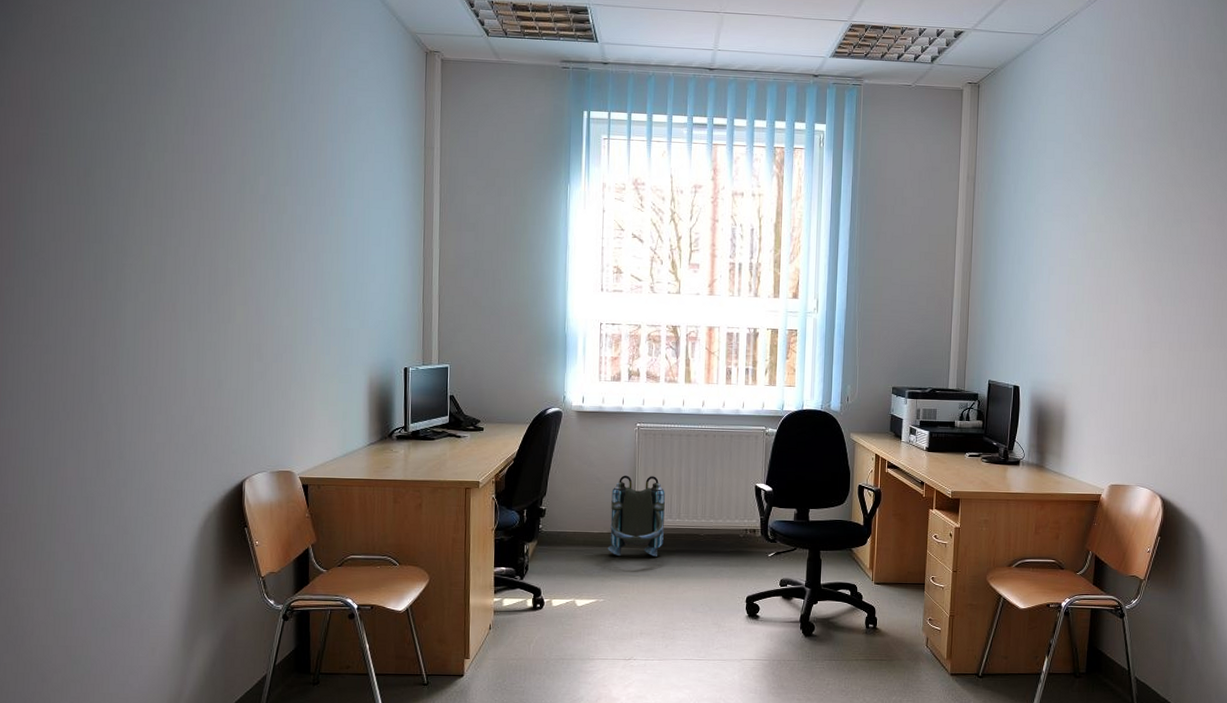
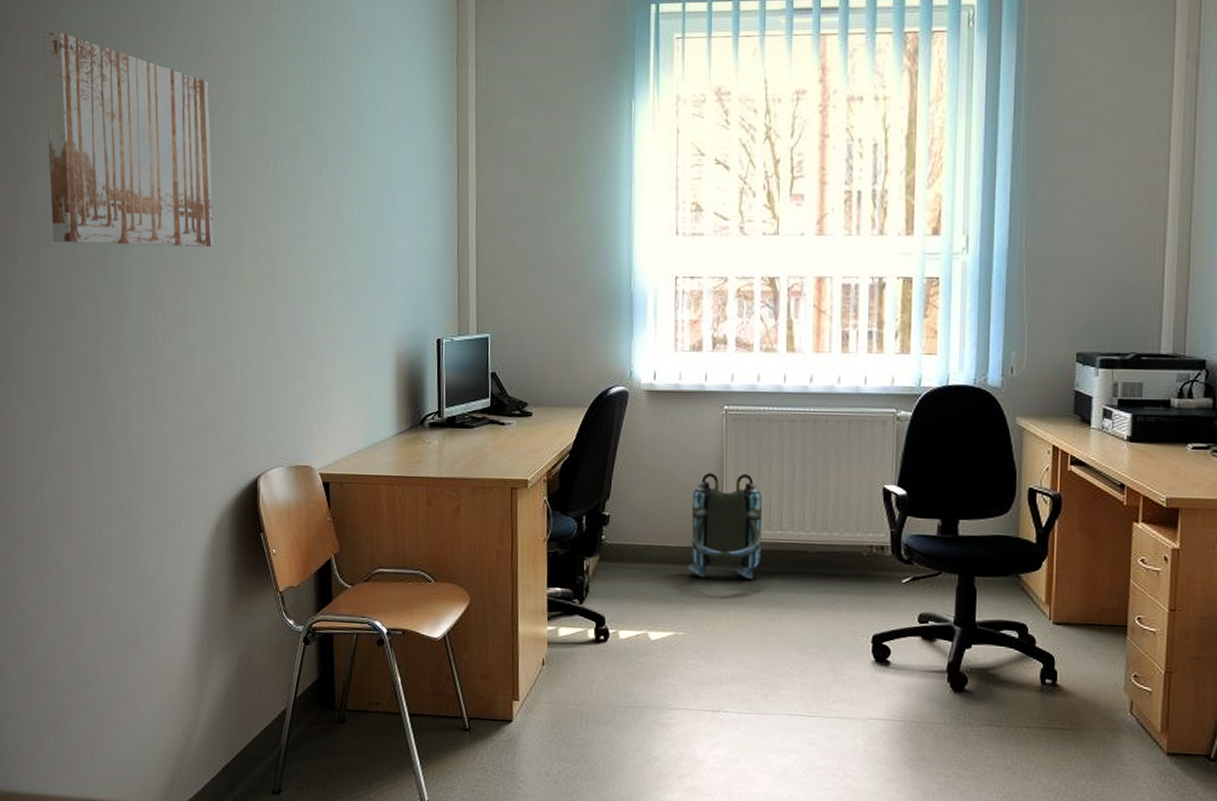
wall art: none [44,93,206,285] -> present [43,32,213,246]

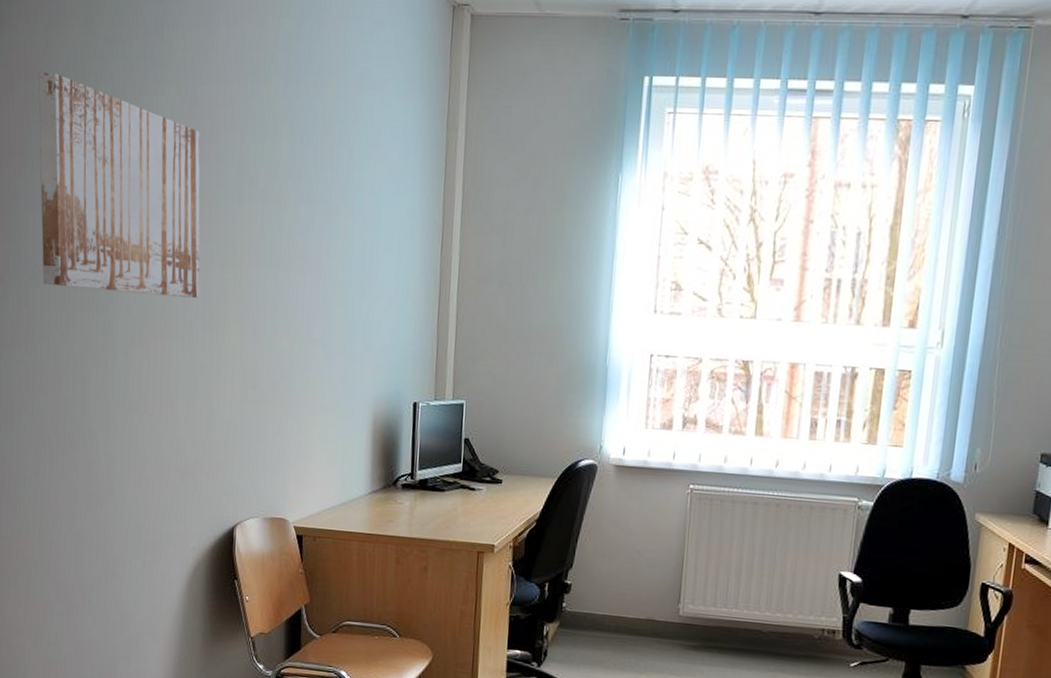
backpack: present [688,473,762,579] -> none [644,549,721,654]

